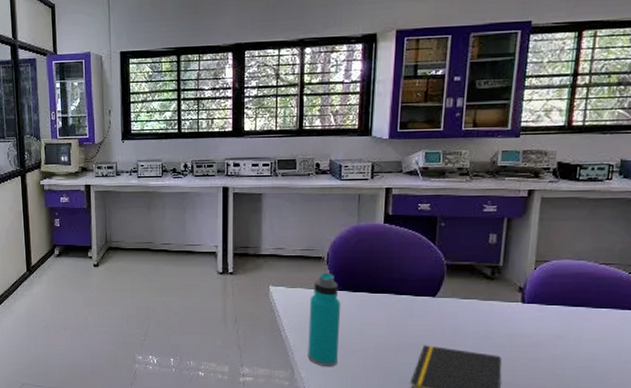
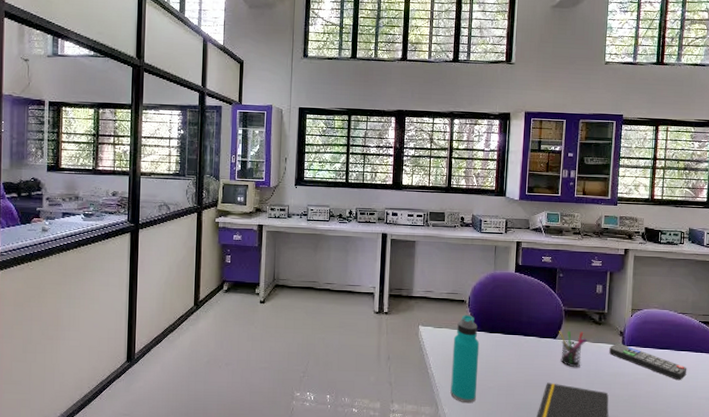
pen holder: none [439,288,475,329] -> present [559,331,587,368]
remote control: none [504,300,609,342] -> present [609,343,687,381]

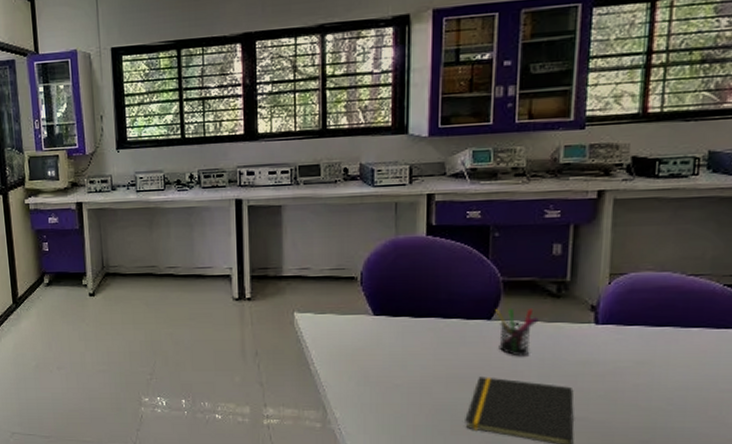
water bottle: present [450,315,480,404] -> none [342,295,379,406]
remote control: present [609,343,687,381] -> none [574,321,702,368]

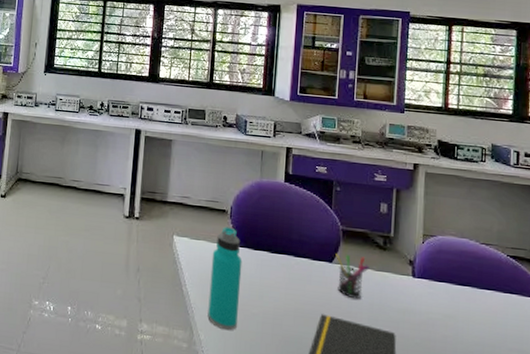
water bottle: none [342,295,379,406] -> present [207,226,243,331]

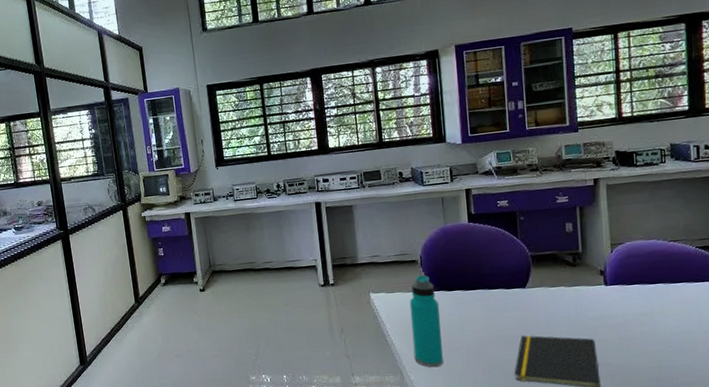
pen holder: present [335,254,369,300] -> none [528,276,562,317]

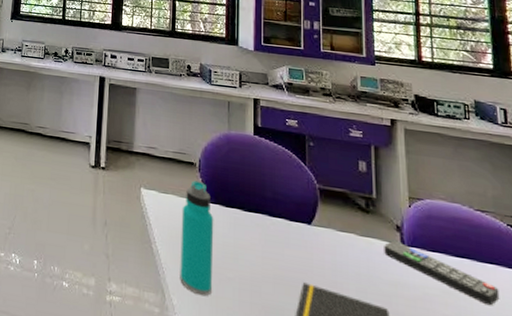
remote control: none [590,283,687,316] -> present [384,240,500,306]

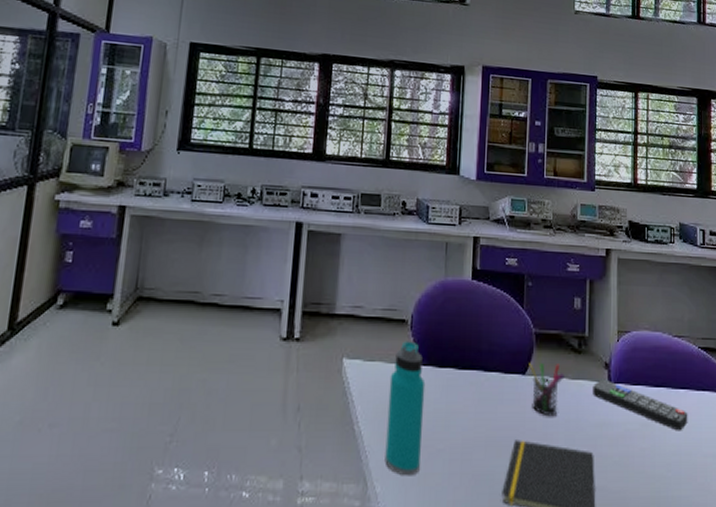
pen holder: none [314,215,352,268] -> present [529,363,565,417]

